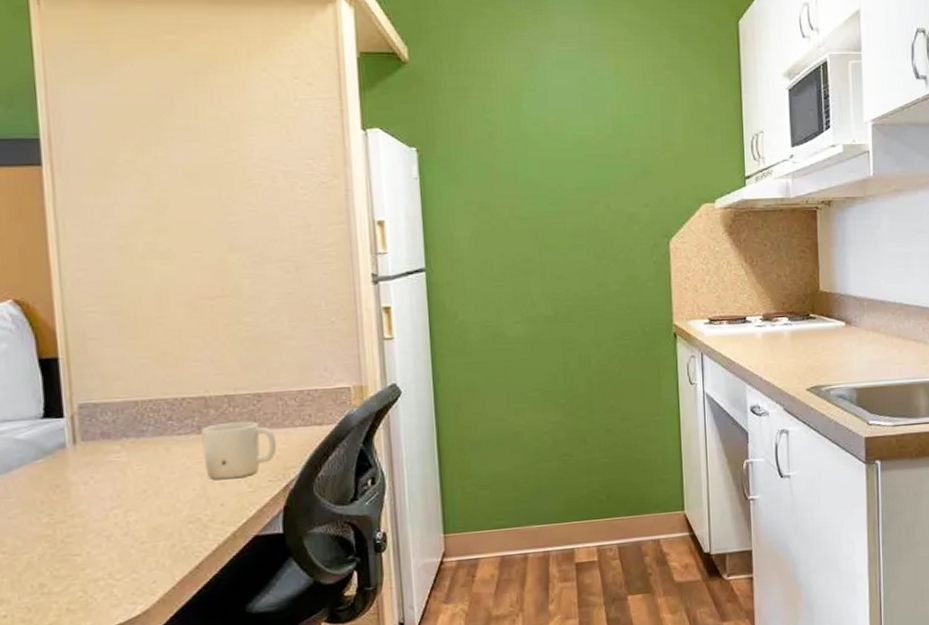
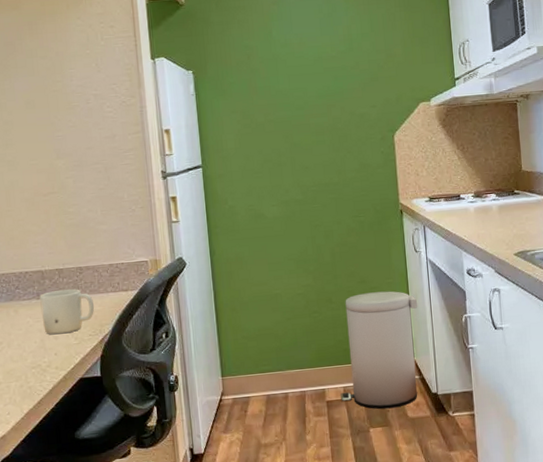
pedal bin: none [592,430,690,572] -> present [340,291,418,409]

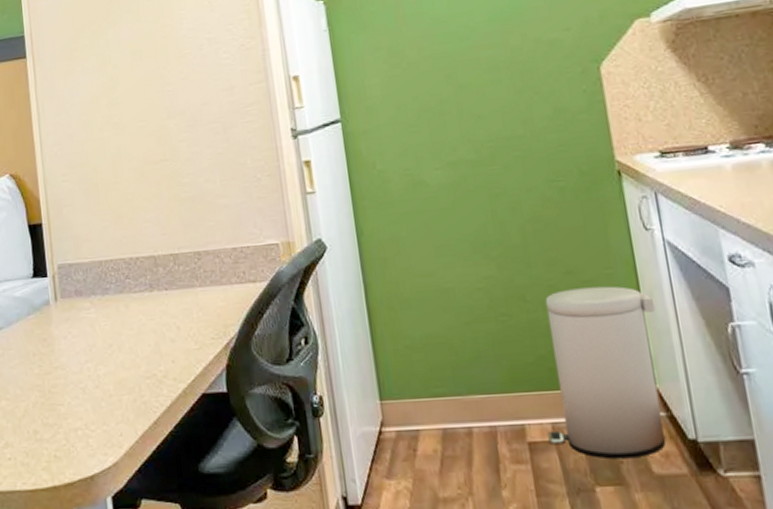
mug: present [40,289,94,335] -> none [153,279,217,337]

